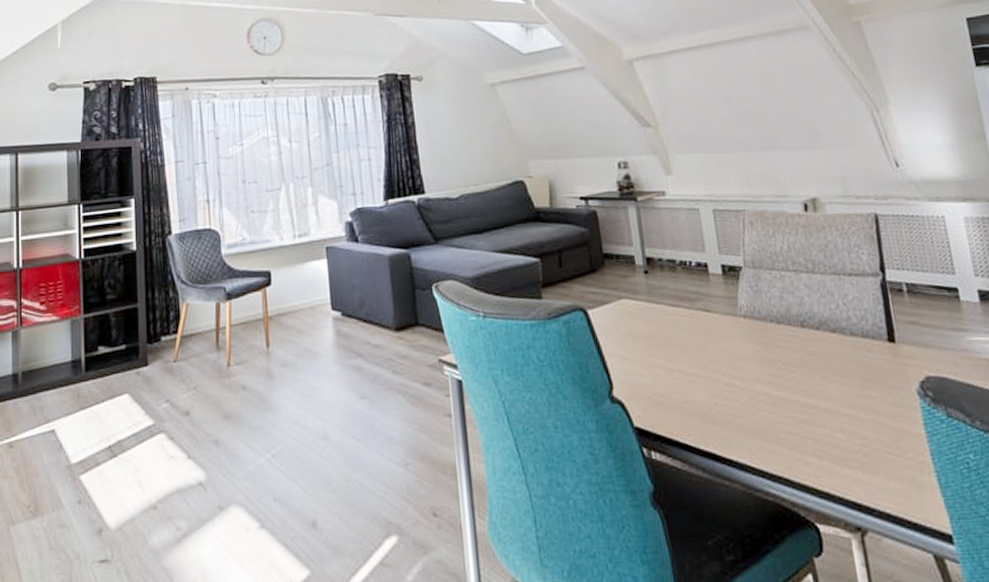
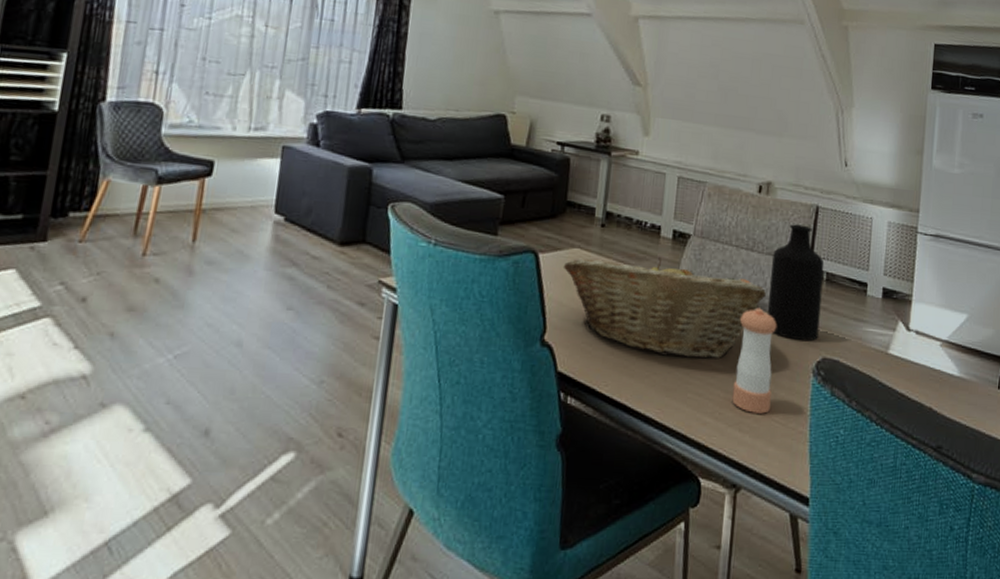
fruit basket: none [615,295,842,397] -> present [563,257,766,359]
pepper shaker: none [818,332,879,447] -> present [732,307,777,414]
bottle: none [838,236,915,362] -> present [768,224,824,342]

